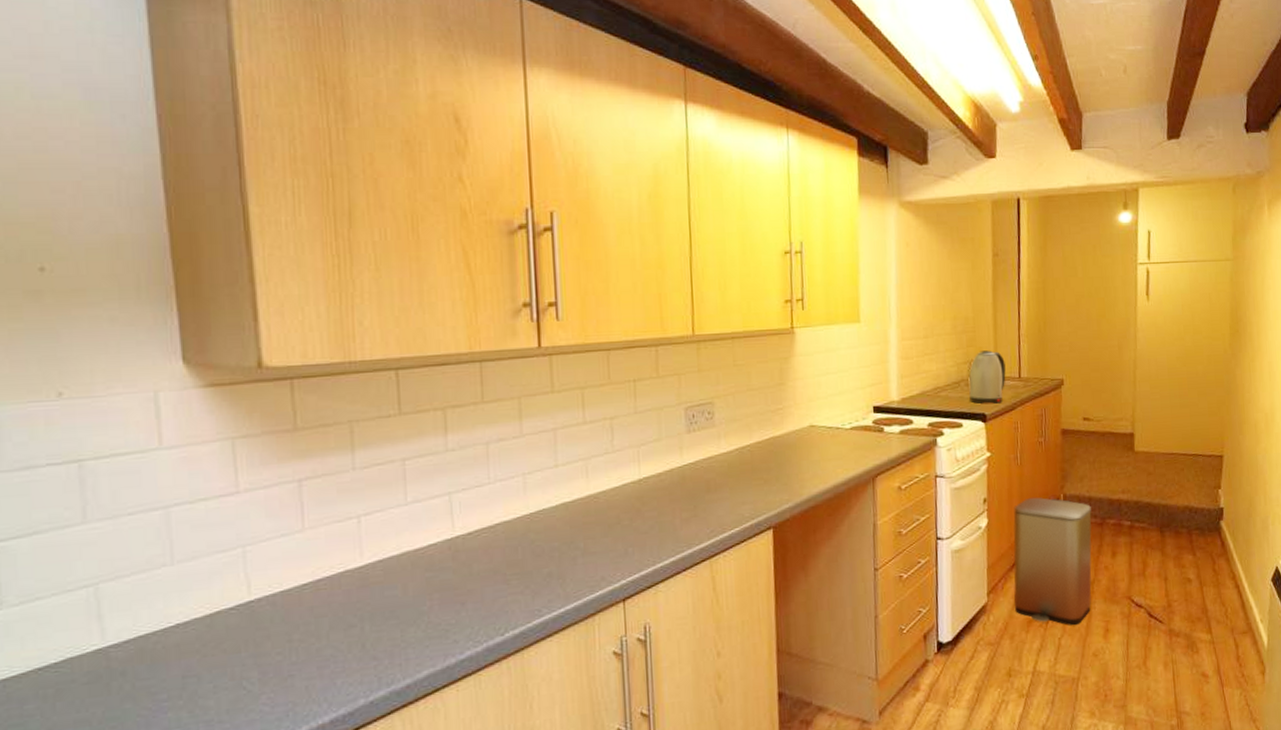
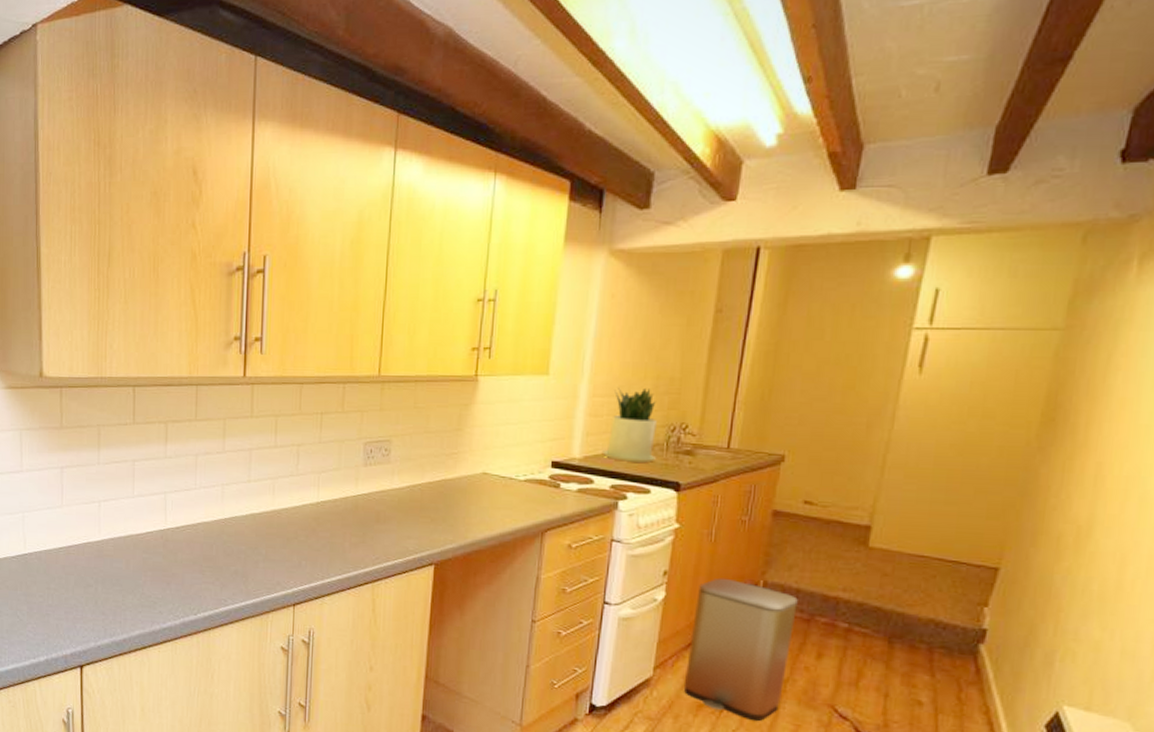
planter: none [917,329,963,400] -> present [603,388,657,463]
kettle: present [969,350,1006,404] -> none [663,415,713,473]

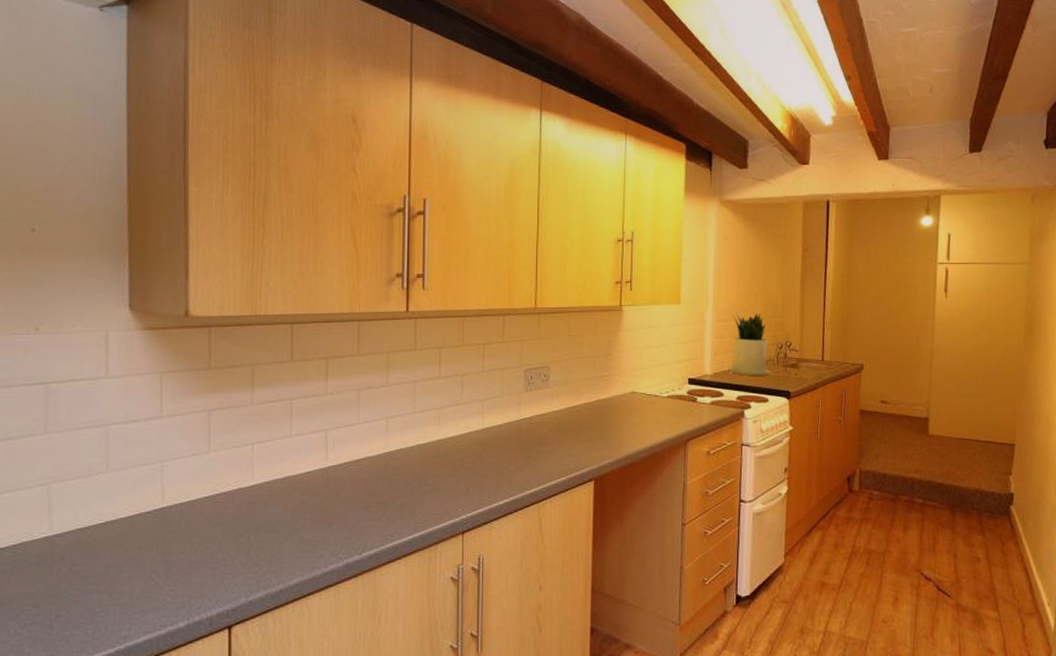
pedal bin: present [684,578,798,721] -> none [809,470,886,591]

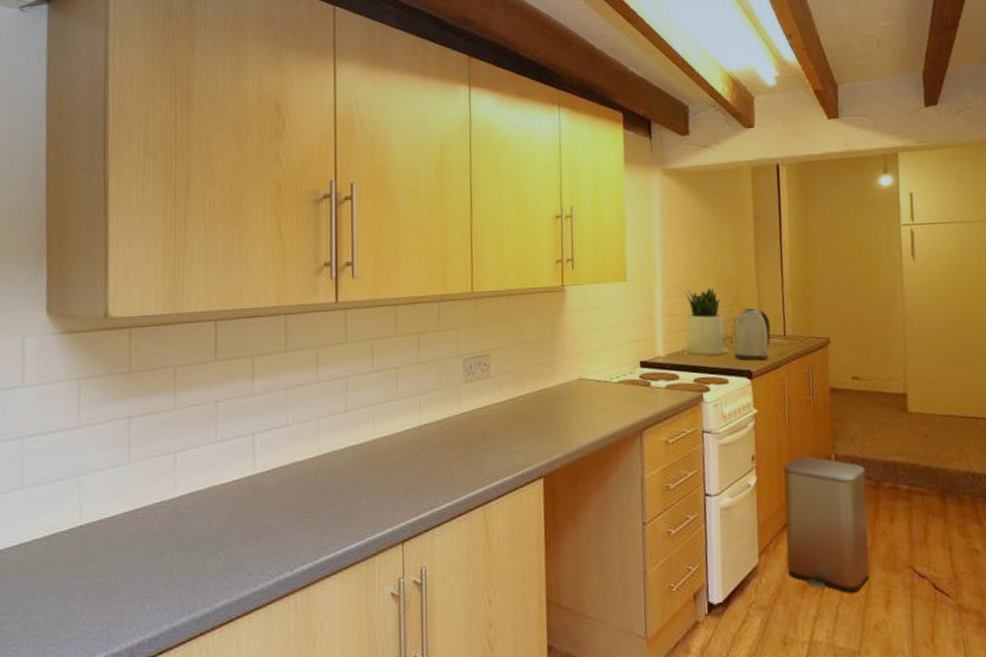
kettle: none [776,335,810,383] -> present [734,308,771,361]
pedal bin: none [809,470,886,591] -> present [783,456,870,593]

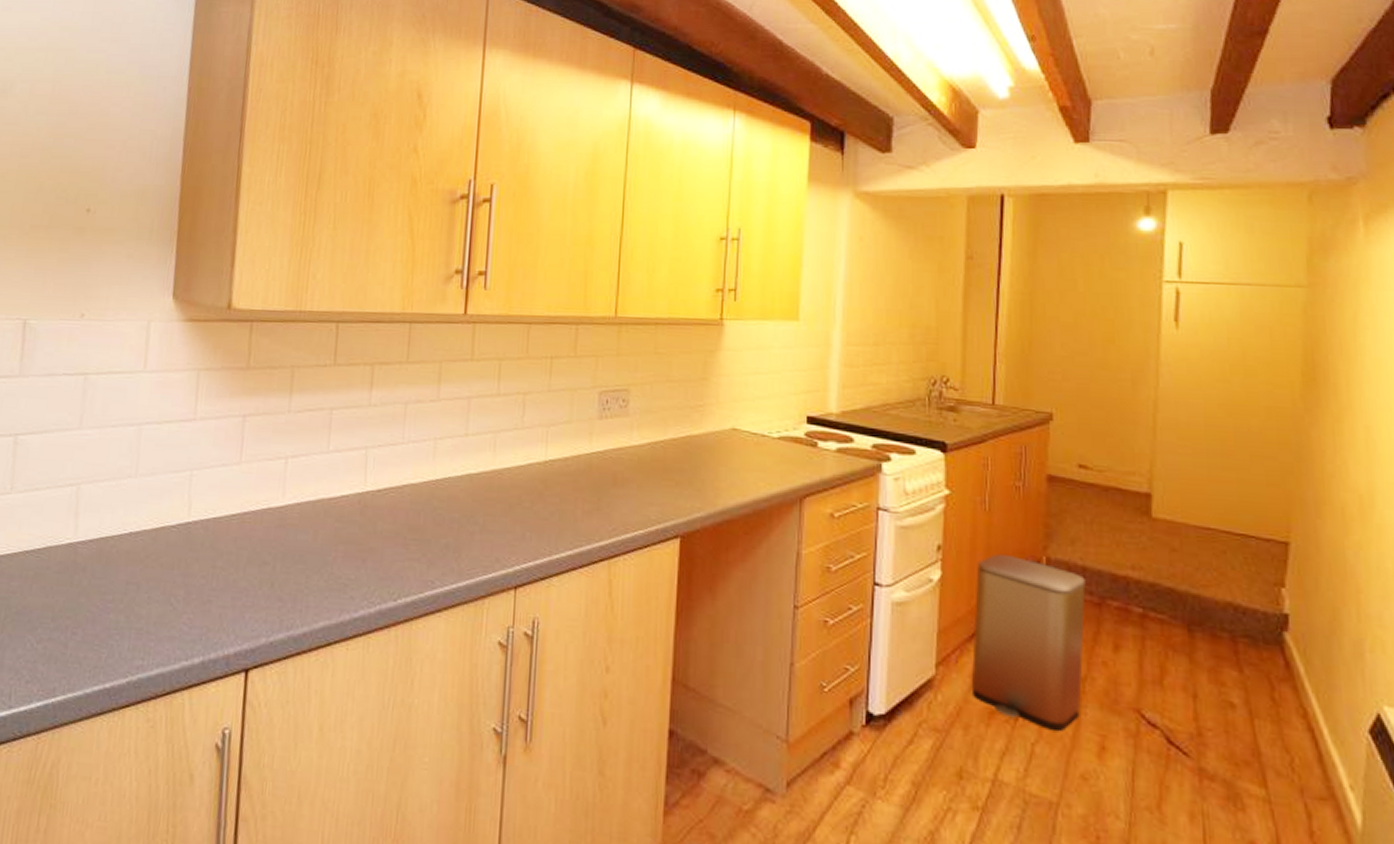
planter: present [683,288,728,356] -> none [861,336,918,419]
kettle: present [734,308,771,361] -> none [926,367,975,432]

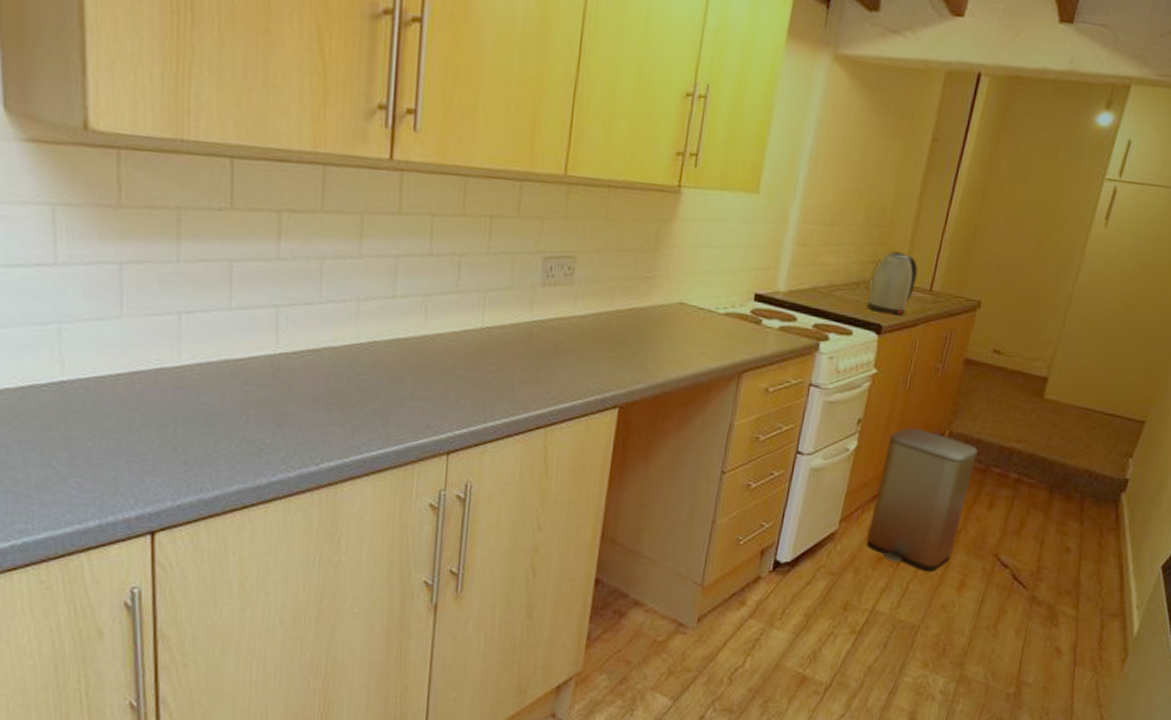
kettle: none [926,367,975,432] -> present [867,251,918,316]

